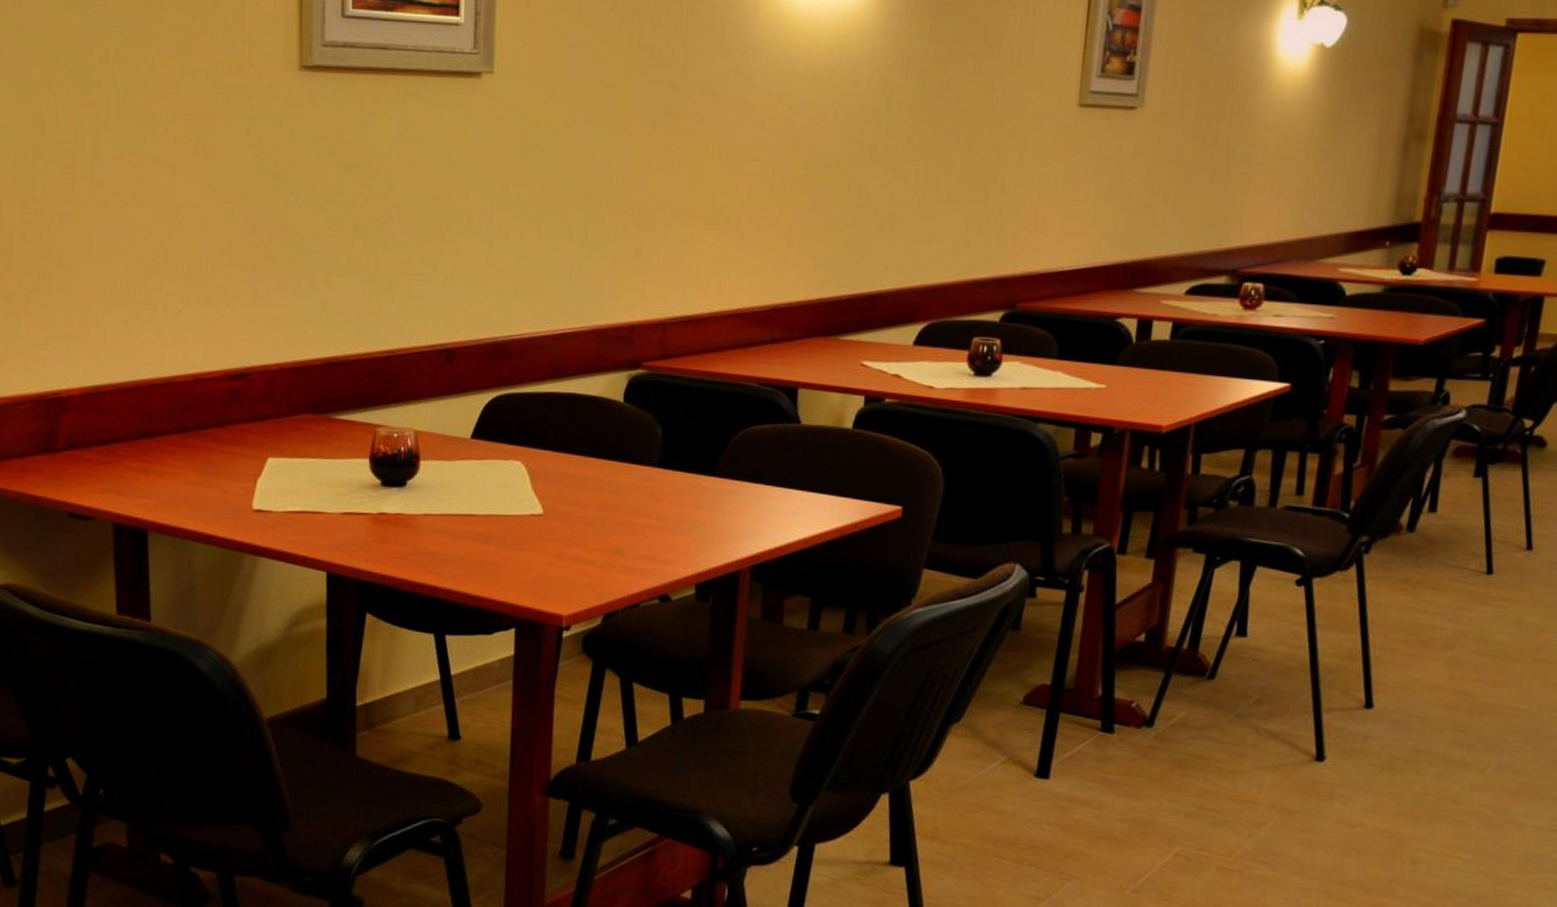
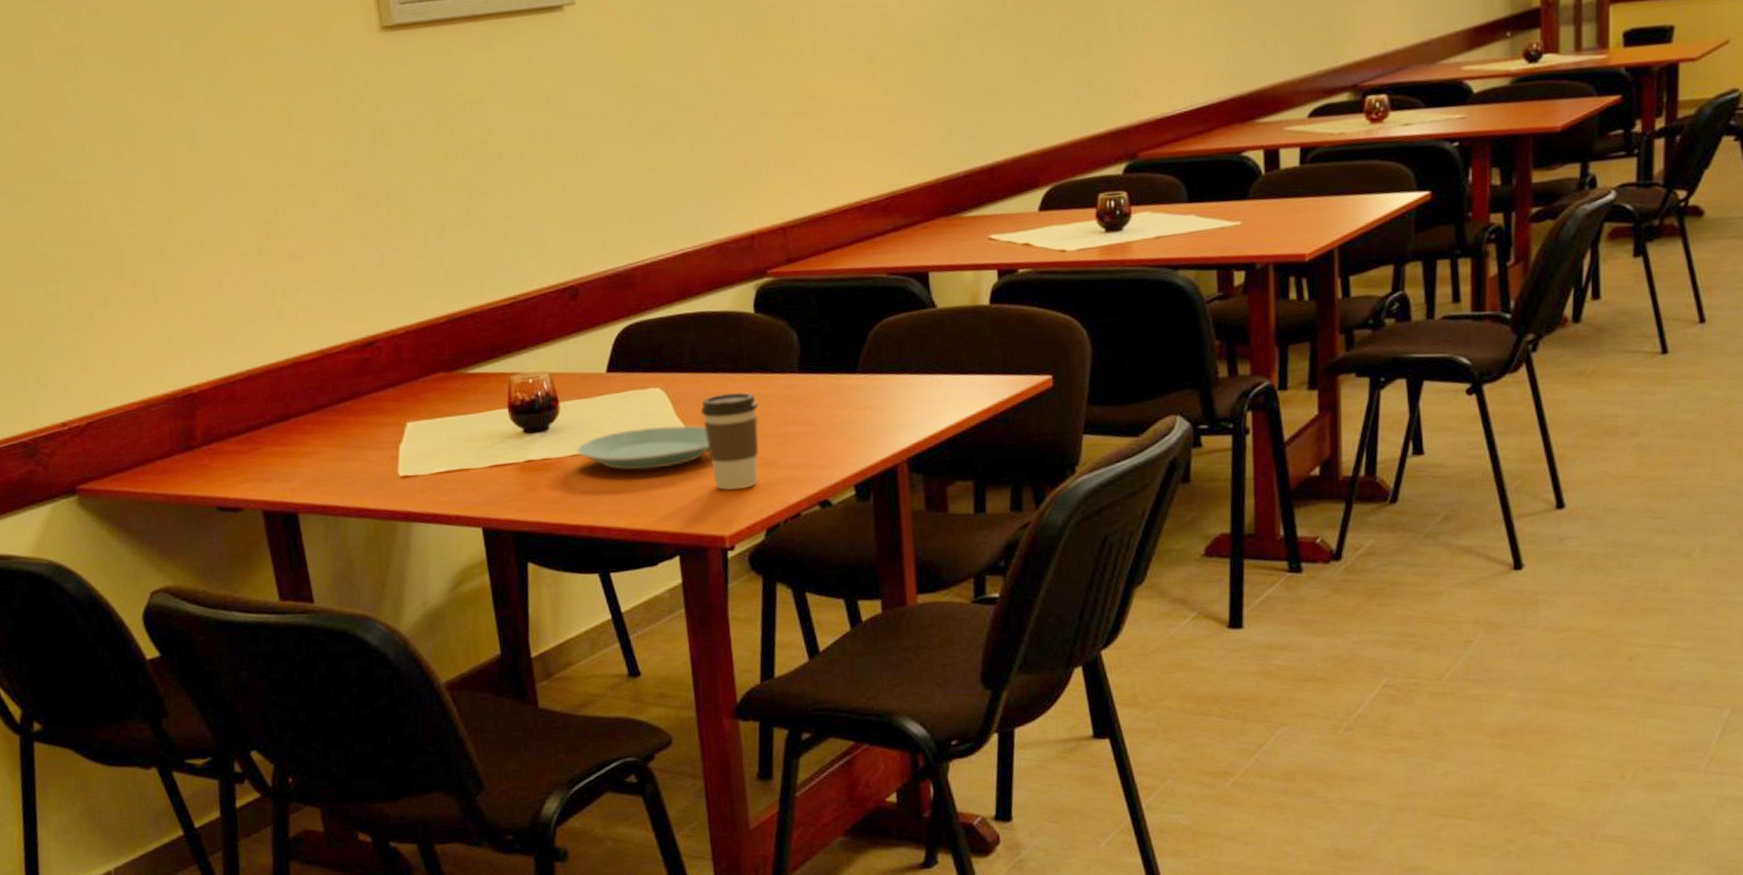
plate: none [430,497,561,540] -> present [576,425,710,470]
coffee cup: none [557,476,614,572] -> present [700,392,759,490]

